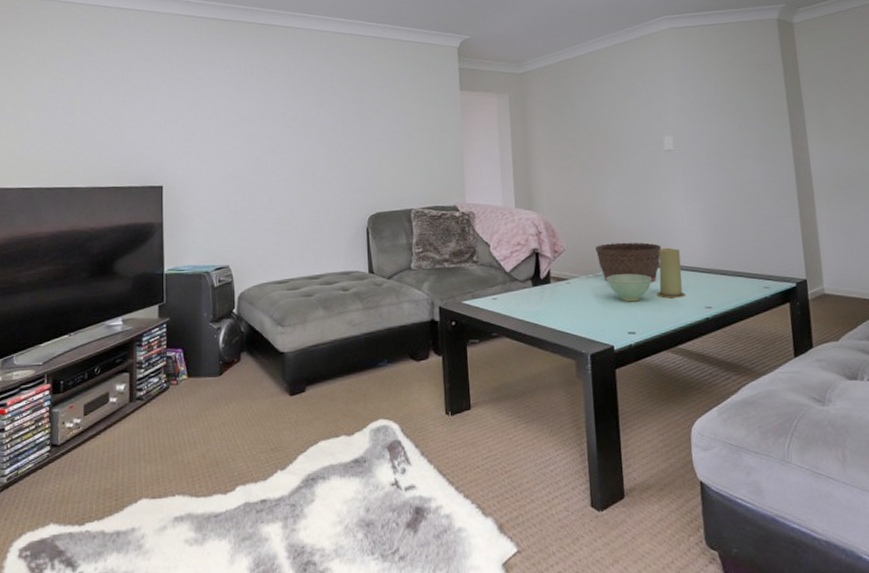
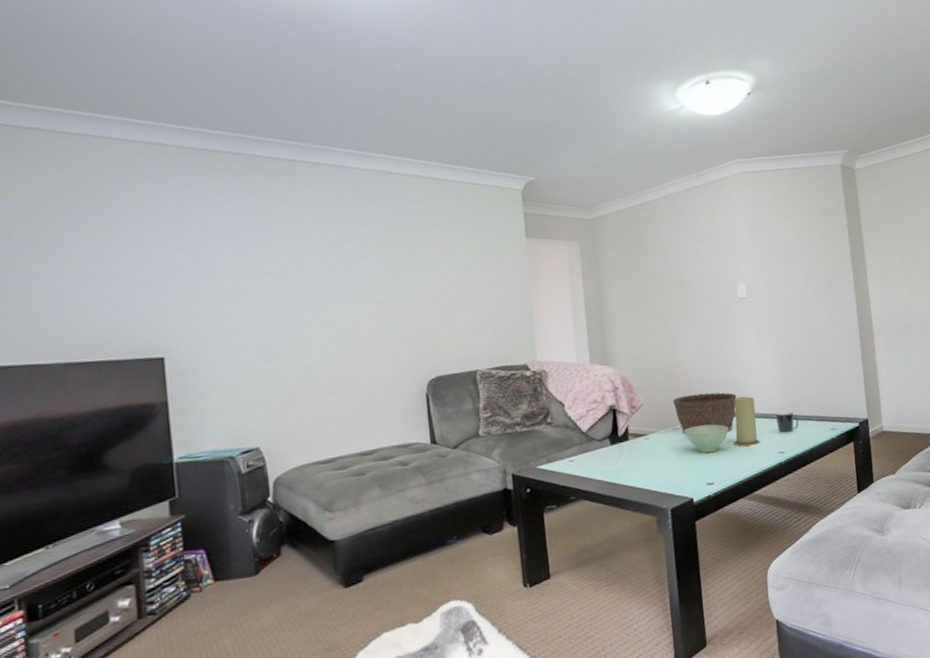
mug: none [702,265,728,290] -> present [775,411,799,435]

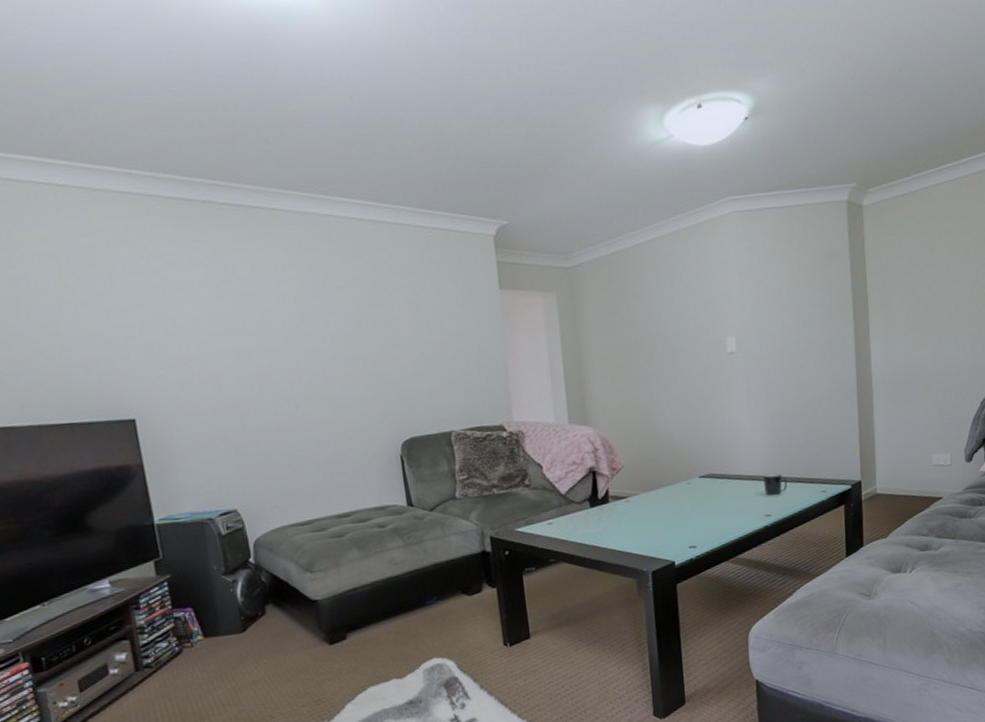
basket: present [673,392,737,434] -> none [655,453,723,497]
bowl: present [684,424,728,453] -> none [666,486,713,516]
candle: present [733,396,761,447] -> none [718,457,747,510]

